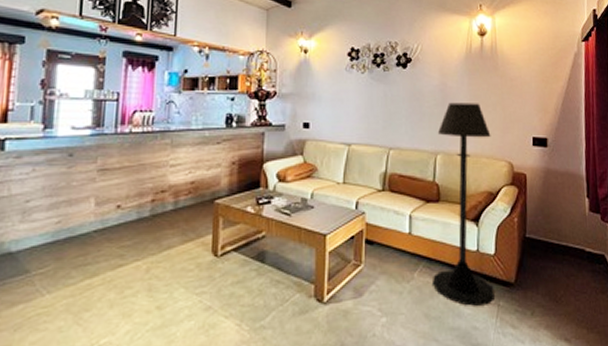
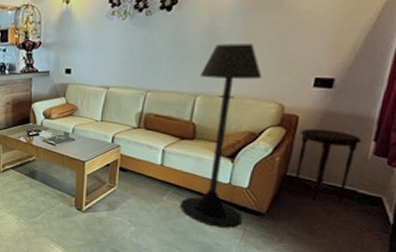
side table: none [530,187,579,265] -> present [292,128,363,203]

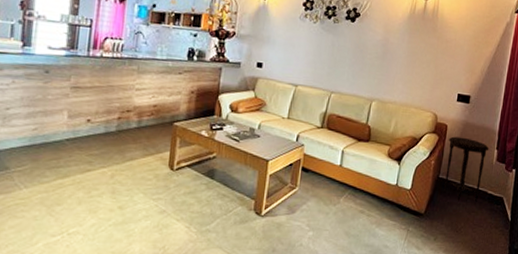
floor lamp: present [180,43,262,228] -> none [355,56,422,229]

